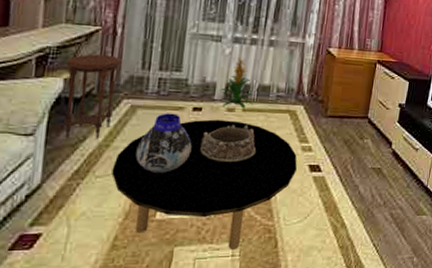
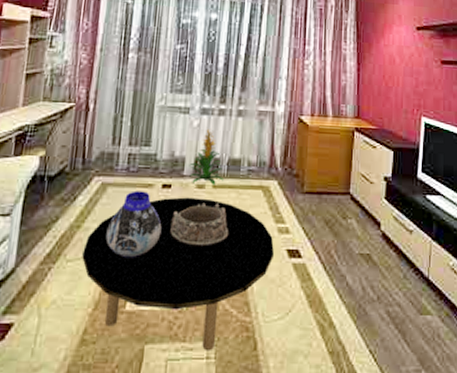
side table: present [64,54,122,140] -> none [38,130,94,220]

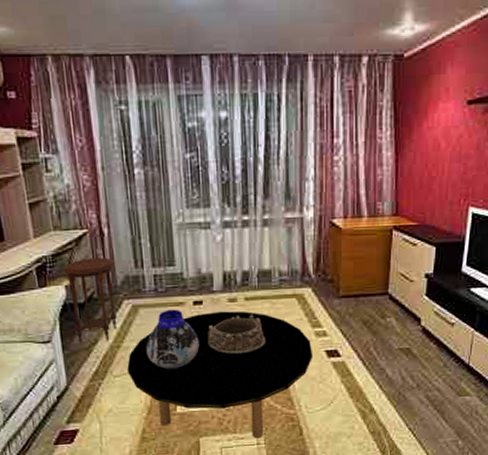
side table: none [38,130,94,220] -> present [63,257,117,343]
indoor plant: present [189,128,223,185] -> none [217,242,255,298]

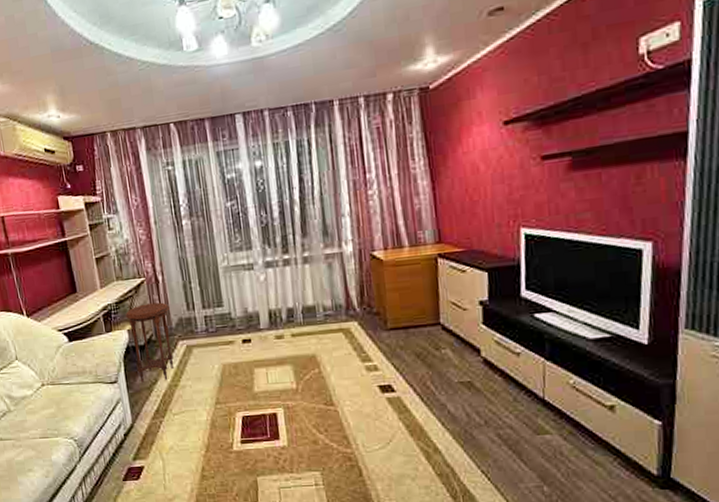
coffee table: present [127,310,314,439] -> none [184,347,366,479]
vase: present [146,309,200,370] -> none [201,348,251,408]
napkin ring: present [207,314,267,355] -> none [257,350,317,392]

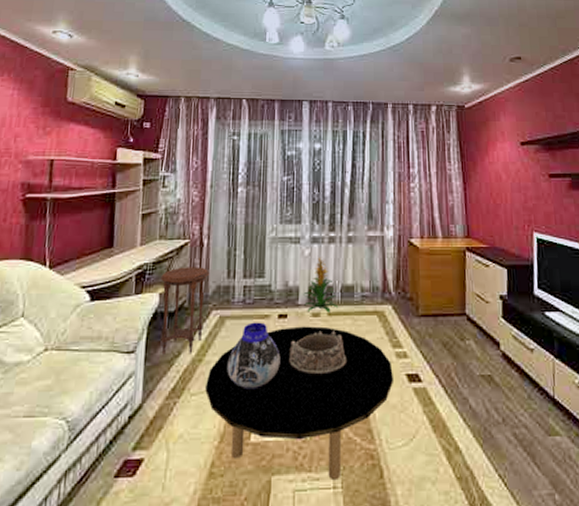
coffee table: none [184,347,366,479] -> present [205,326,394,481]
vase: none [201,348,251,408] -> present [227,322,281,390]
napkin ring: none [257,350,317,392] -> present [289,331,347,375]
indoor plant: none [264,280,301,335] -> present [303,257,338,313]

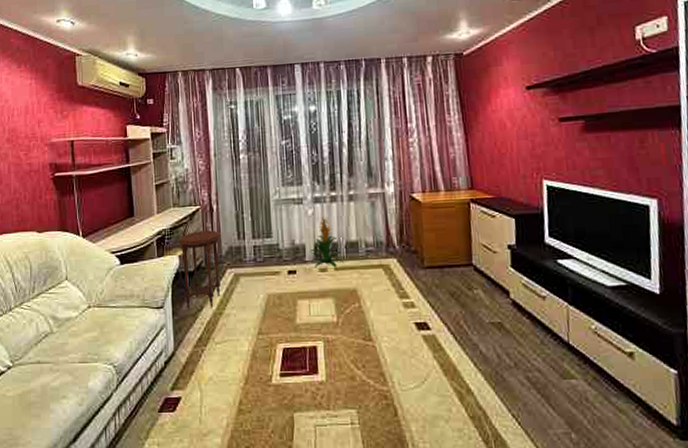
coffee table: present [205,326,394,481] -> none [228,280,403,418]
vase: present [227,322,281,390] -> none [245,278,294,338]
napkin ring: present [289,331,347,375] -> none [301,284,357,325]

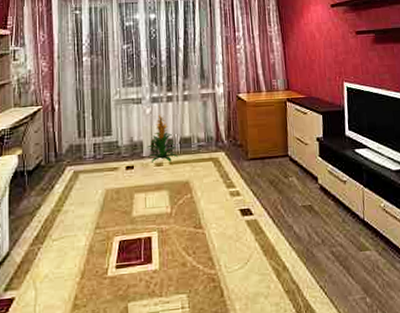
side table: present [178,230,221,309] -> none [18,129,62,208]

